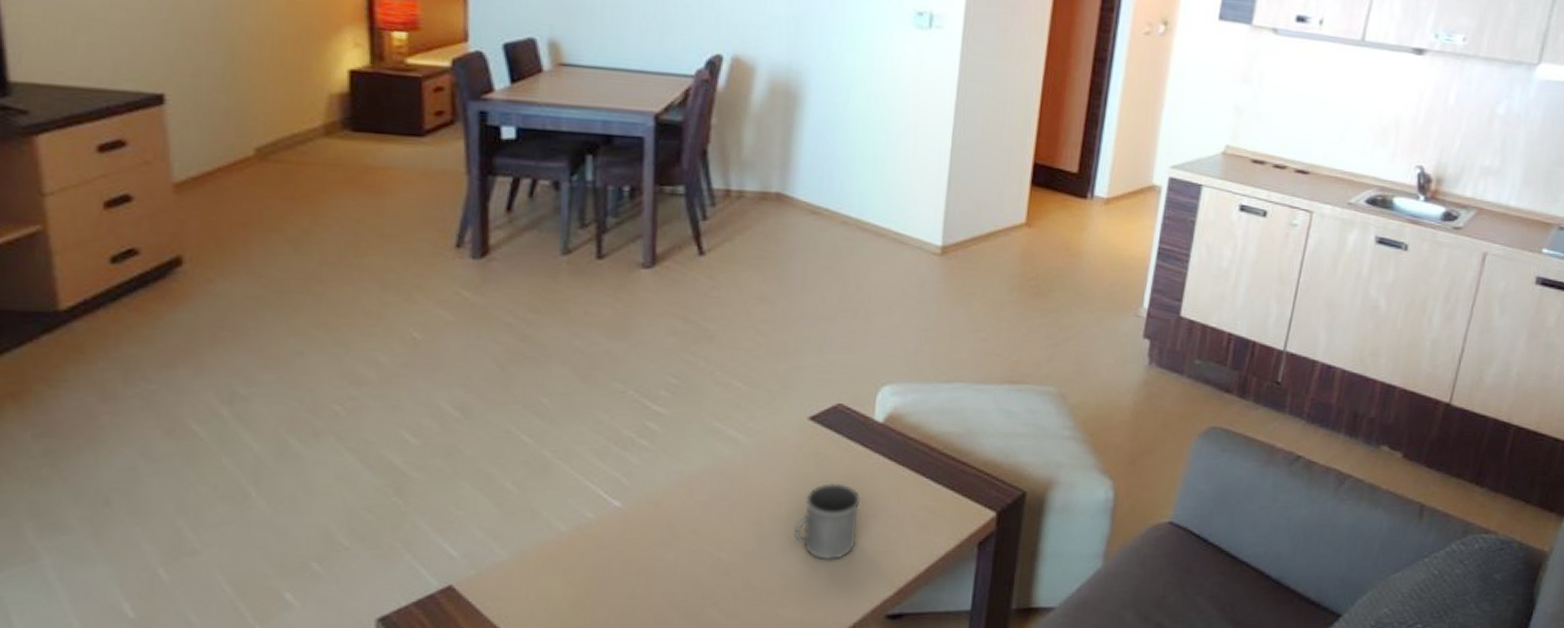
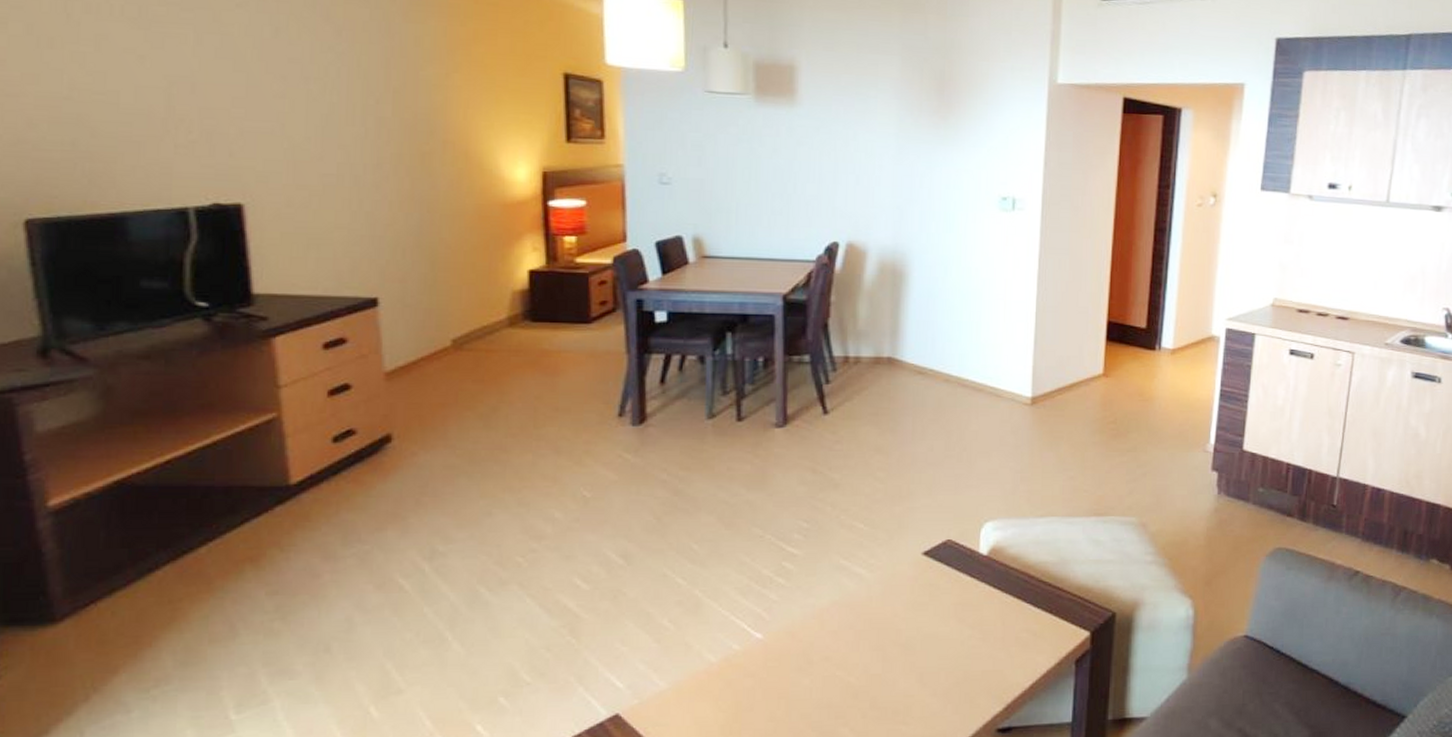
mug: present [792,483,861,561] -> none [911,611,971,681]

